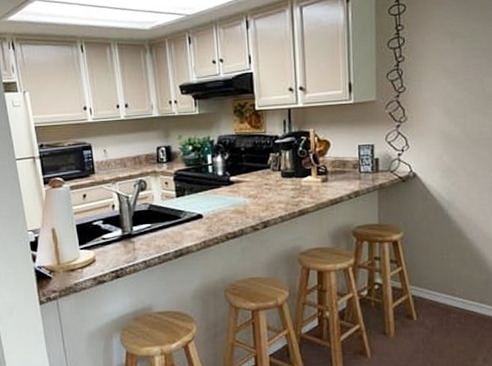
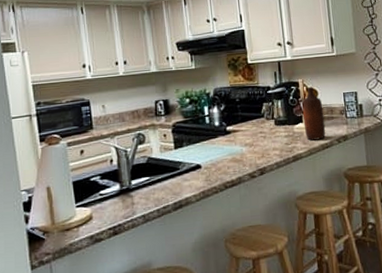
bottle: none [312,137,336,195] -> present [302,86,326,141]

